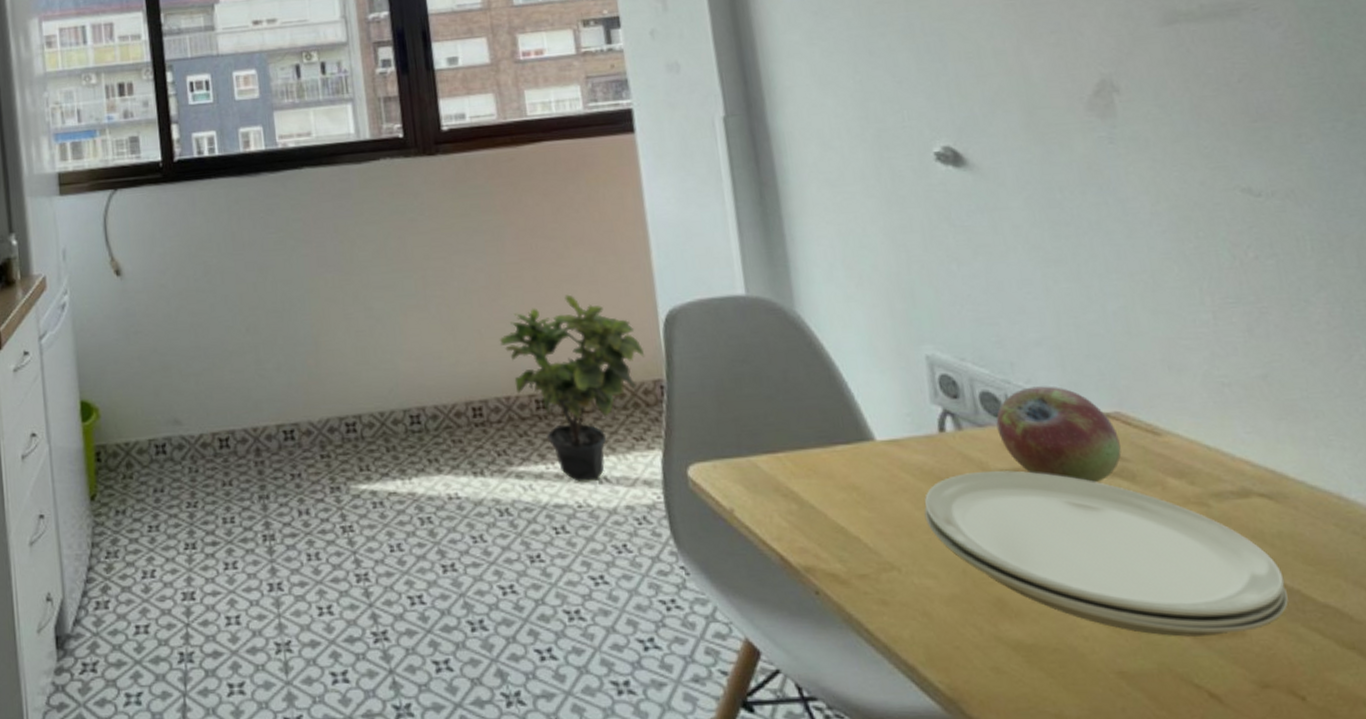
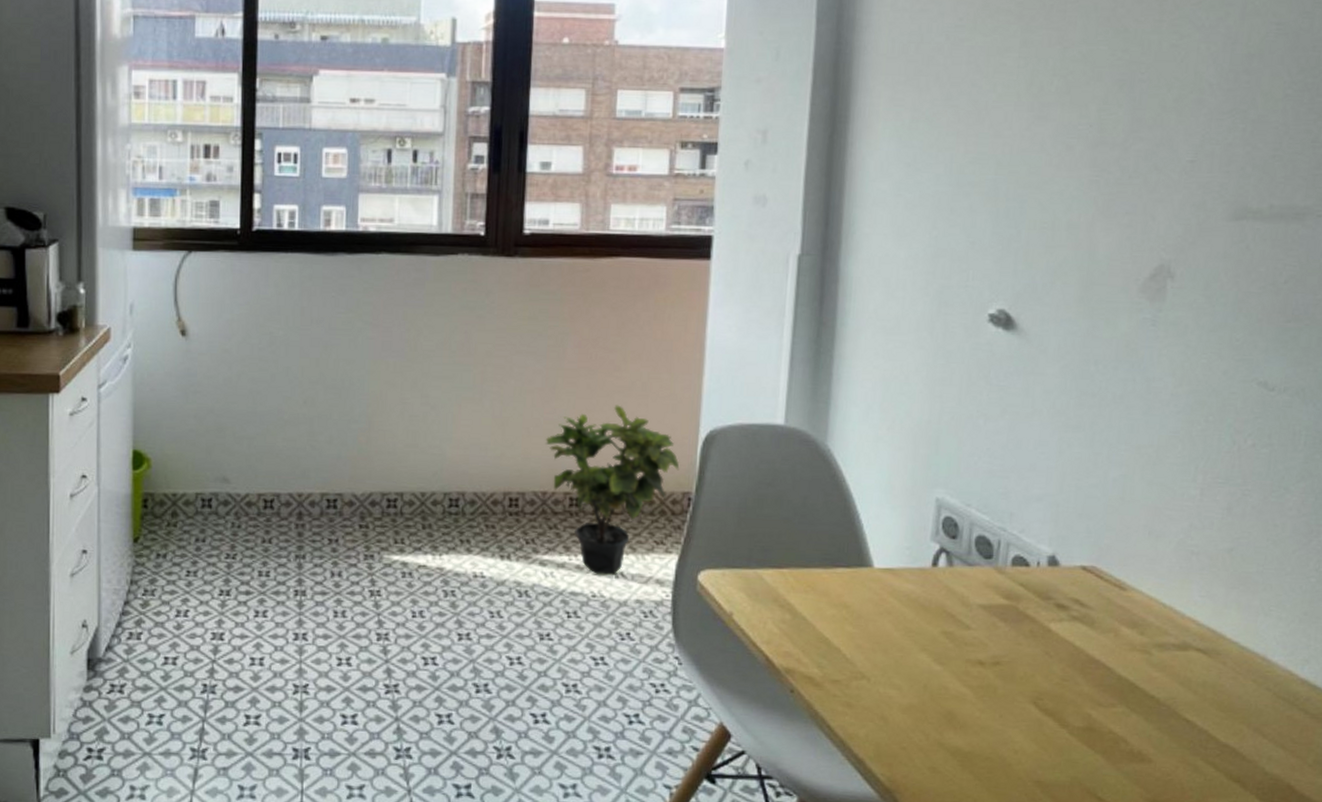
plate: present [924,470,1289,637] -> none [901,604,1198,760]
fruit: present [996,386,1122,482] -> none [984,536,1089,624]

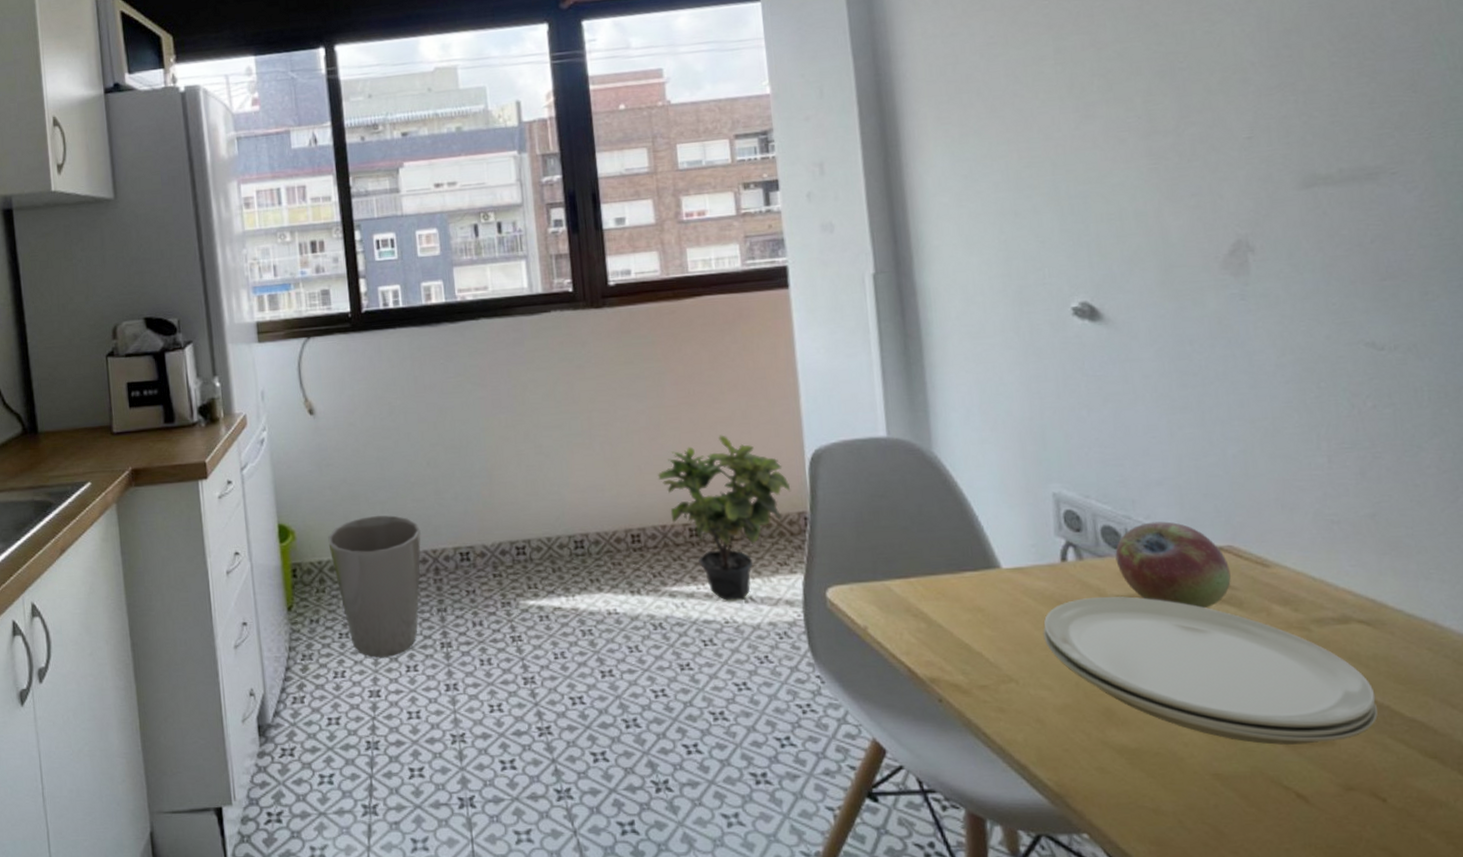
trash can: none [186,451,288,600] -> present [328,515,421,658]
plate: none [901,604,1198,760] -> present [1043,596,1378,745]
fruit: none [984,536,1089,624] -> present [1115,521,1231,608]

